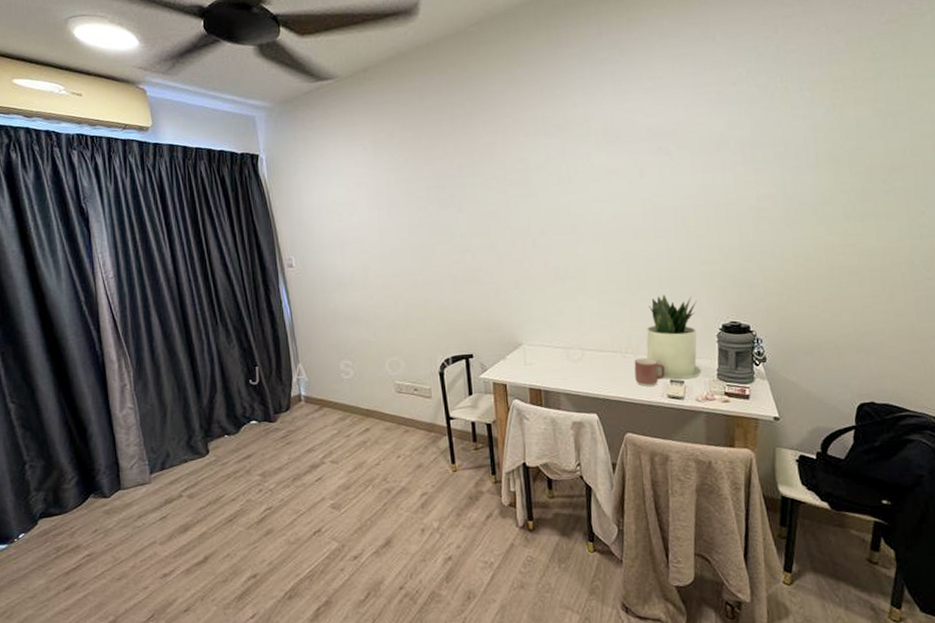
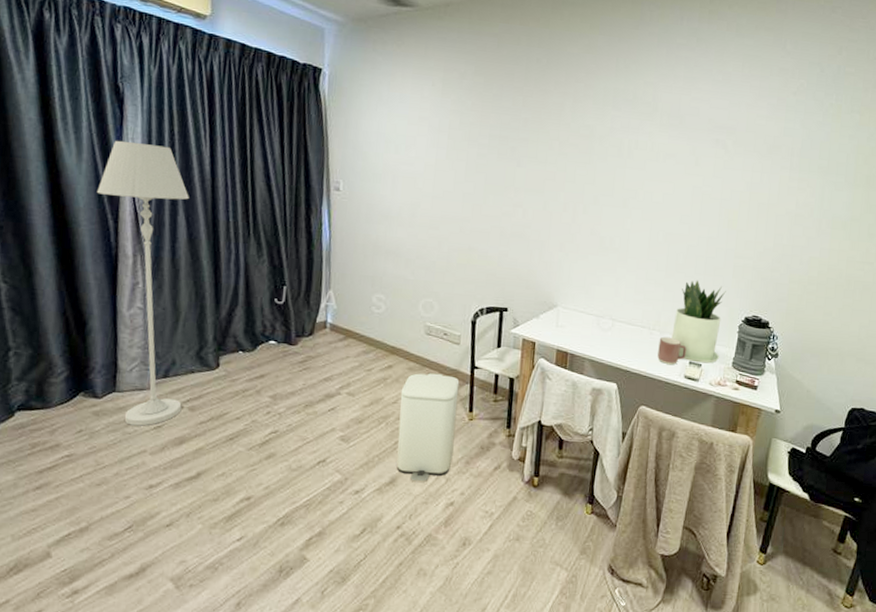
floor lamp: none [78,254,181,519] -> present [96,140,189,426]
pedal bin: none [381,429,443,540] -> present [396,373,460,482]

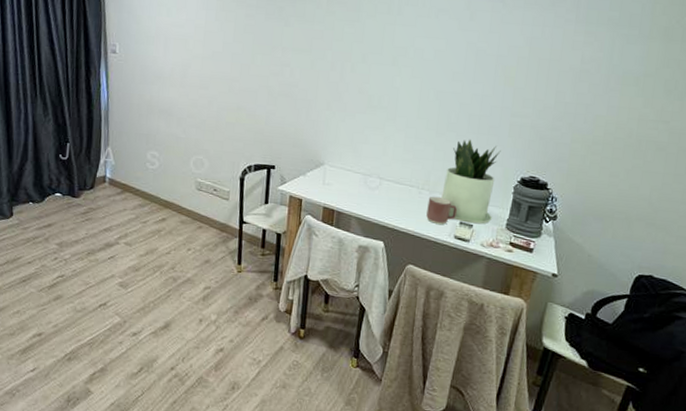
pedal bin: present [396,373,460,482] -> none [170,226,229,328]

